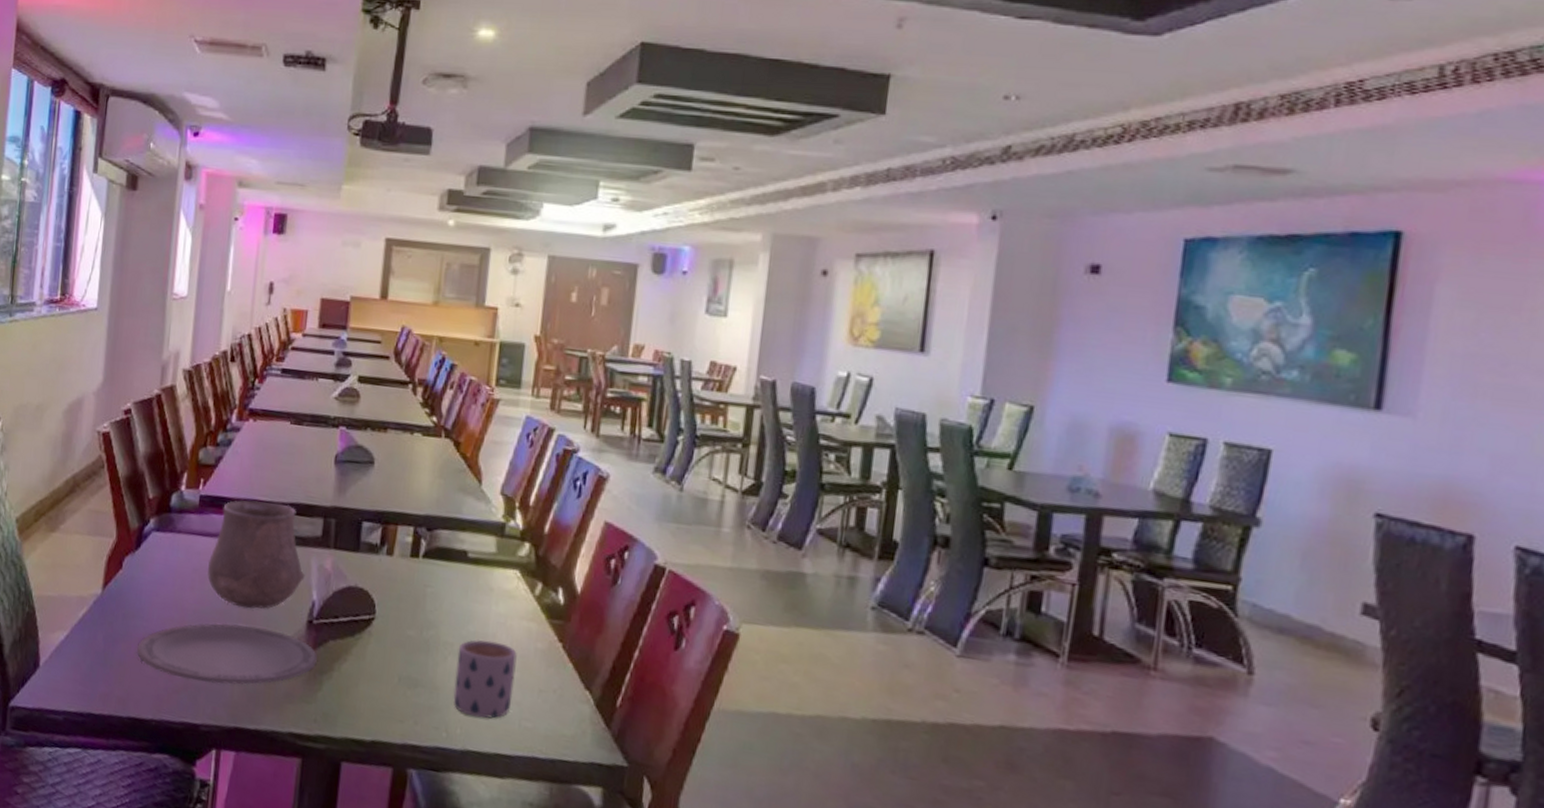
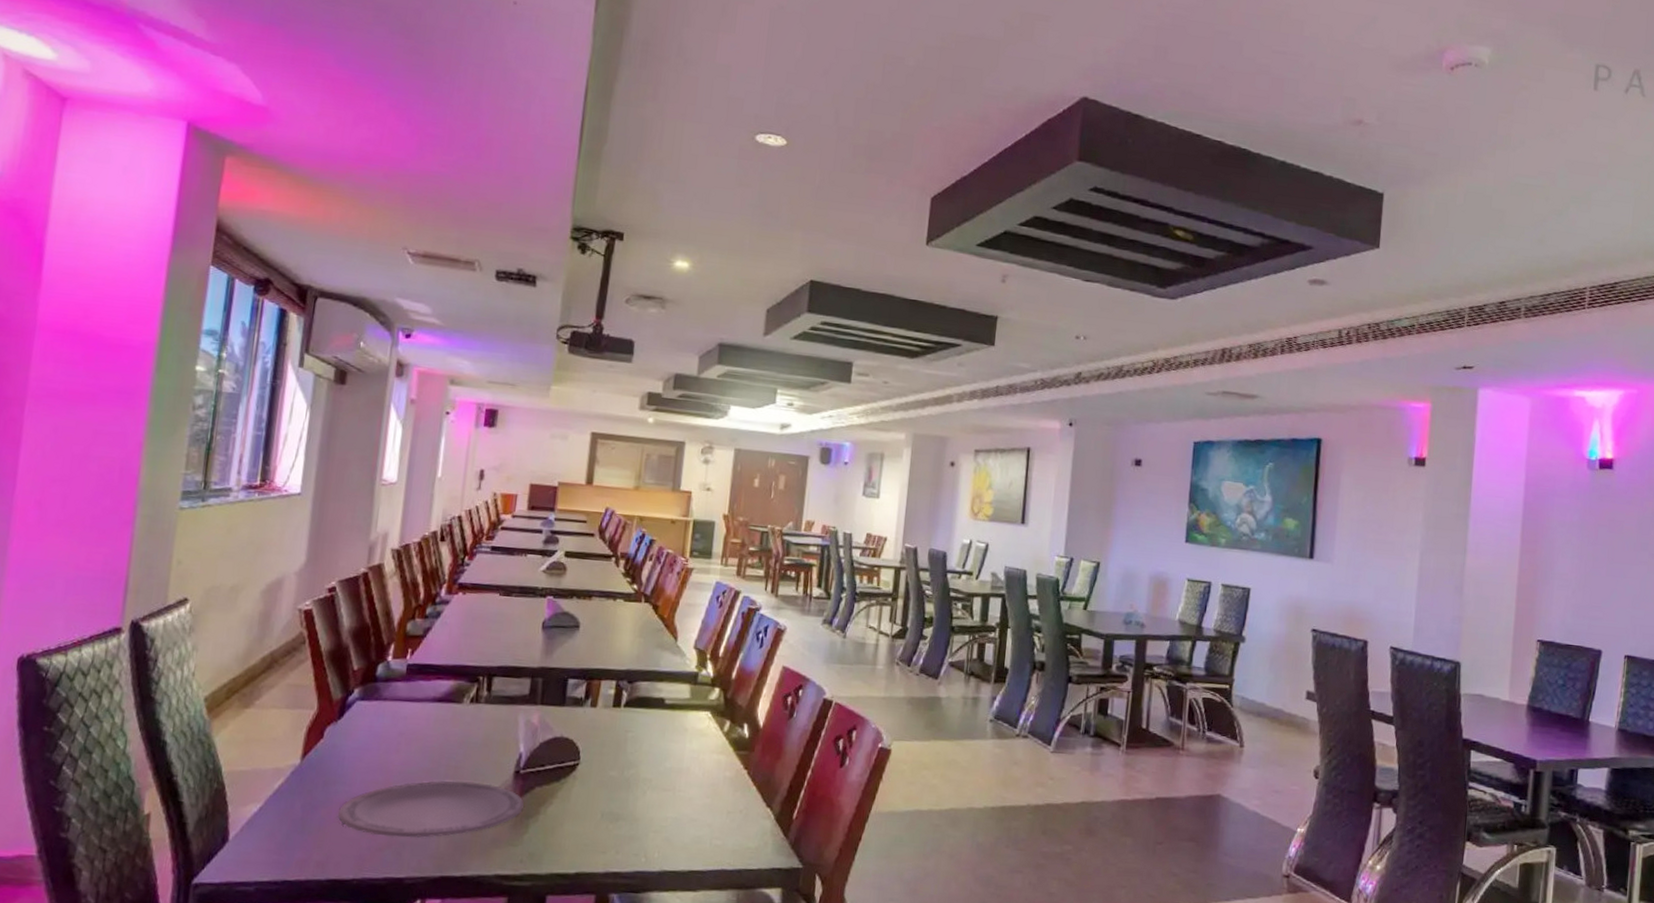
ceramic cup: present [208,500,305,610] -> none [414,666,513,765]
mug: present [453,640,517,719] -> none [651,773,708,842]

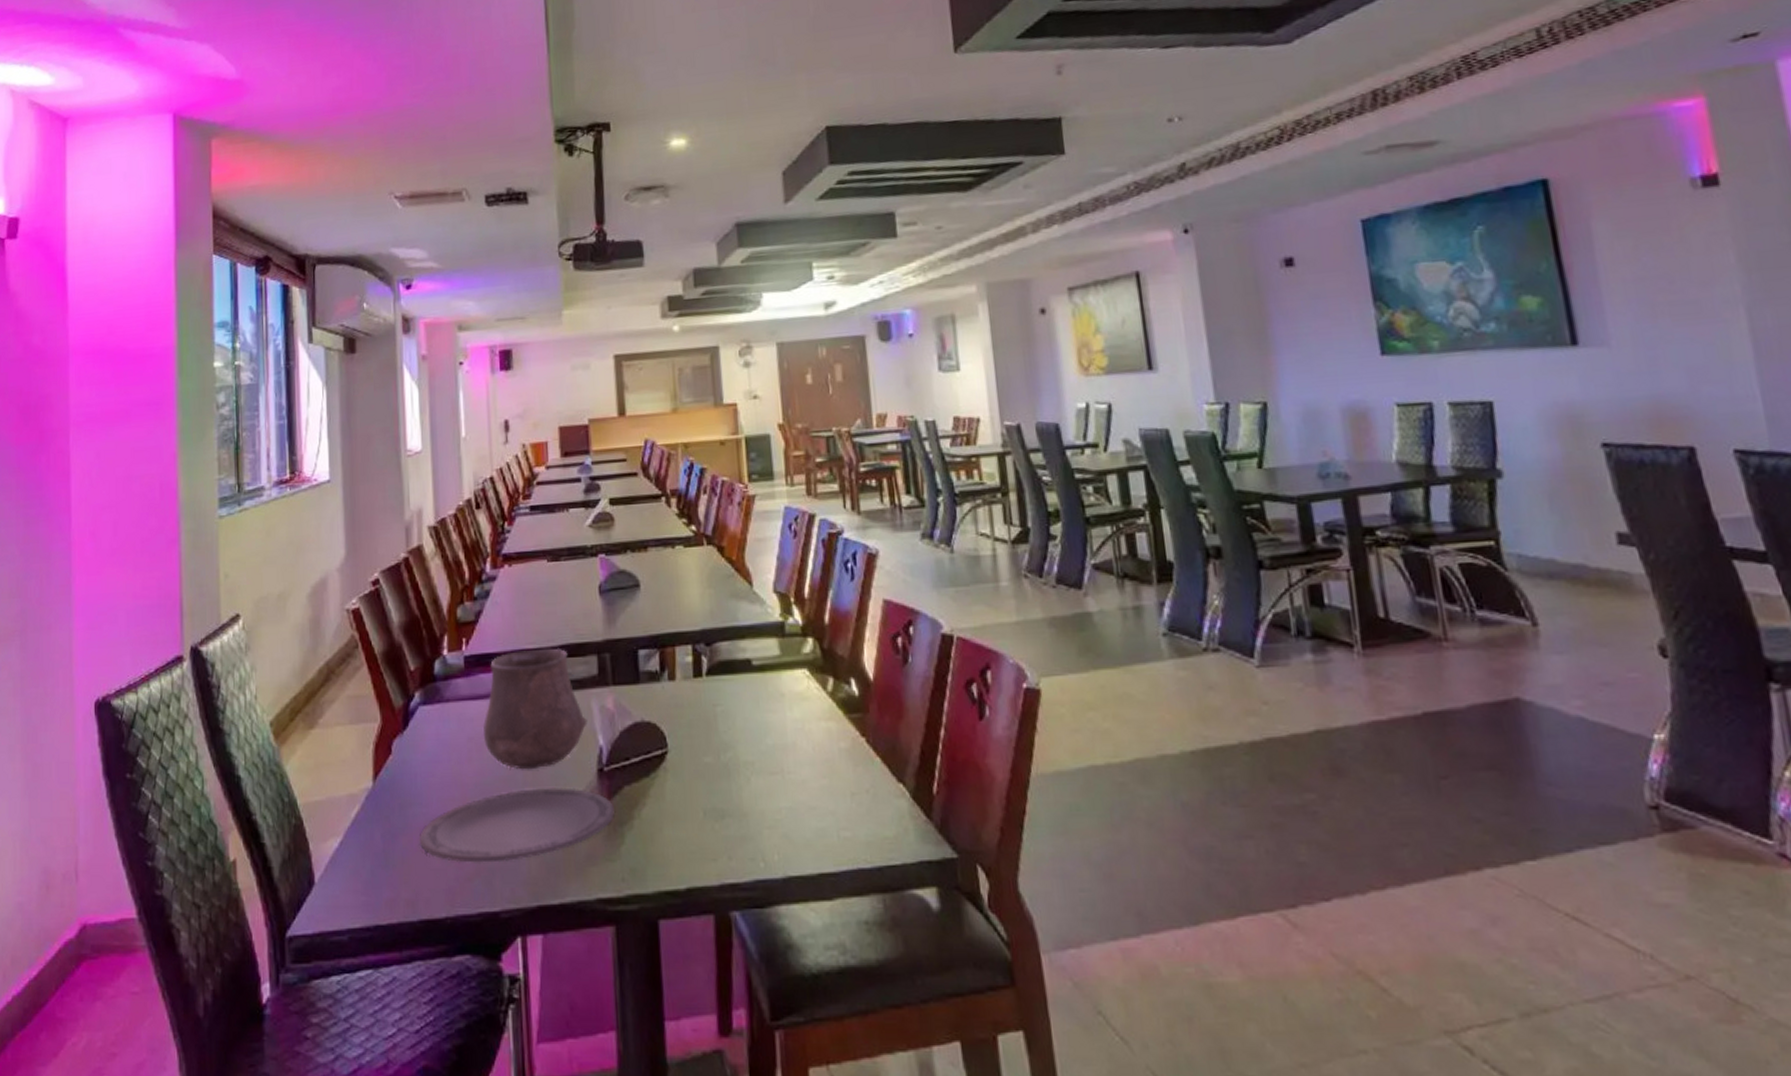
ceramic cup: none [414,666,513,765] -> present [482,648,587,770]

